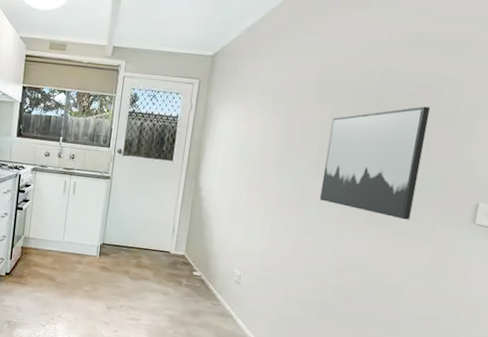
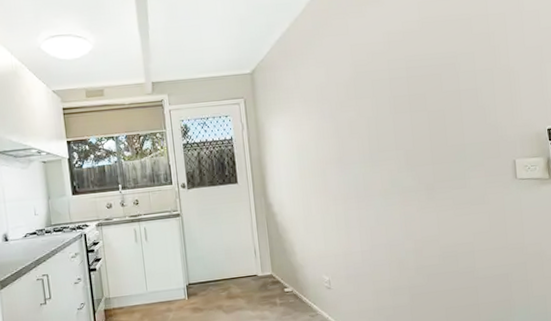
wall art: present [319,106,431,220] -> none [374,82,464,190]

